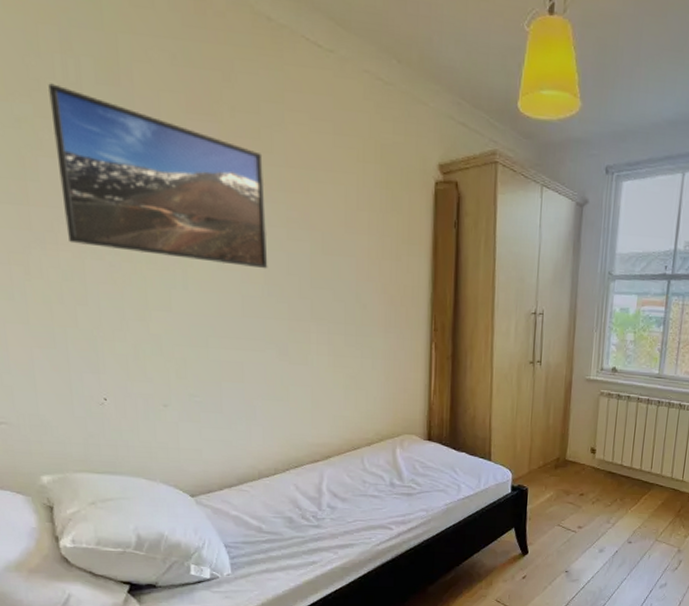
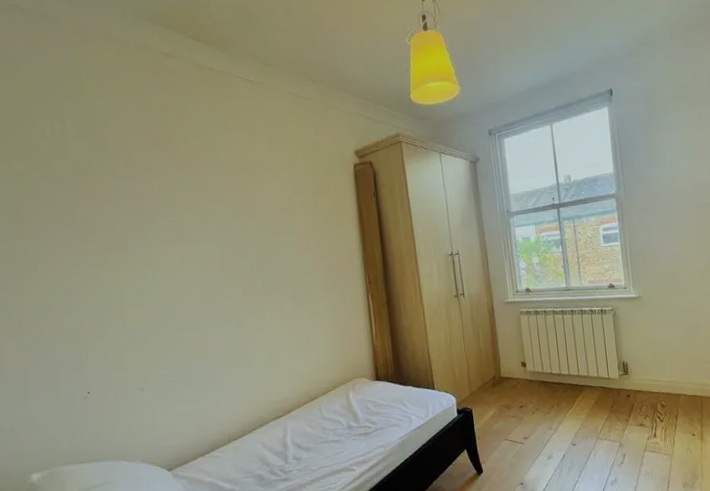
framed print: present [48,83,268,269] -> none [40,143,224,264]

